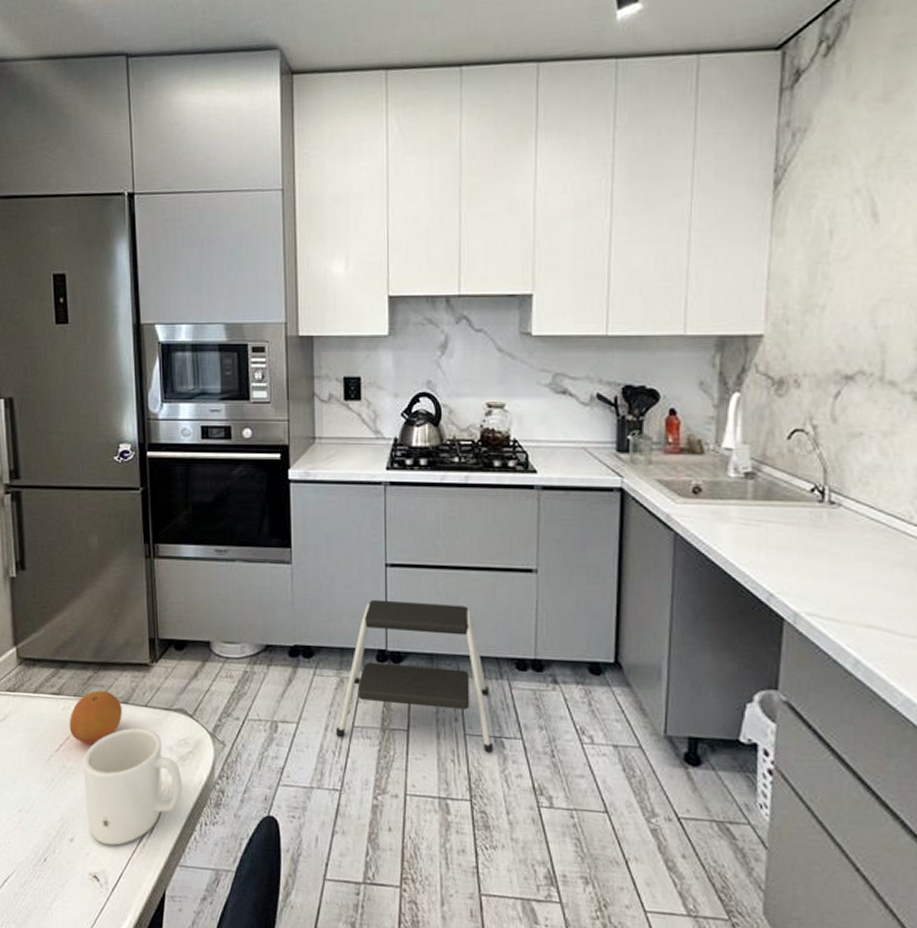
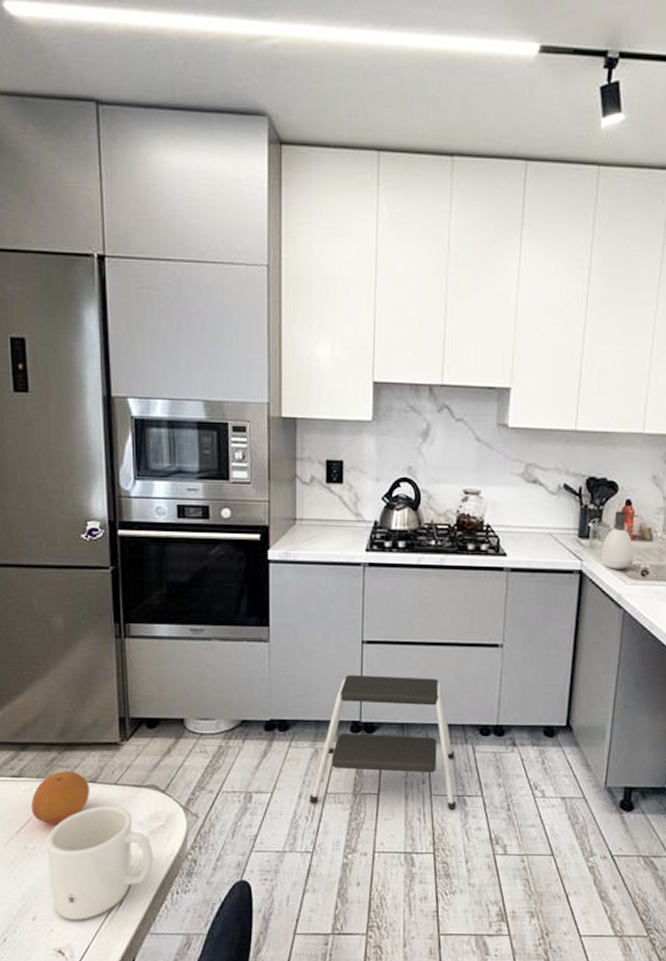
soap dispenser: none [643,422,685,487] -> present [600,511,638,569]

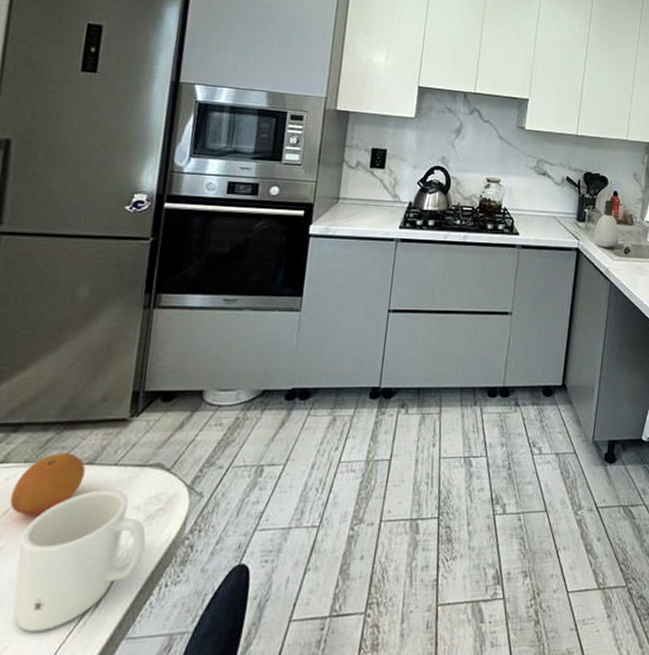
step stool: present [310,674,456,811] -> none [322,342,464,474]

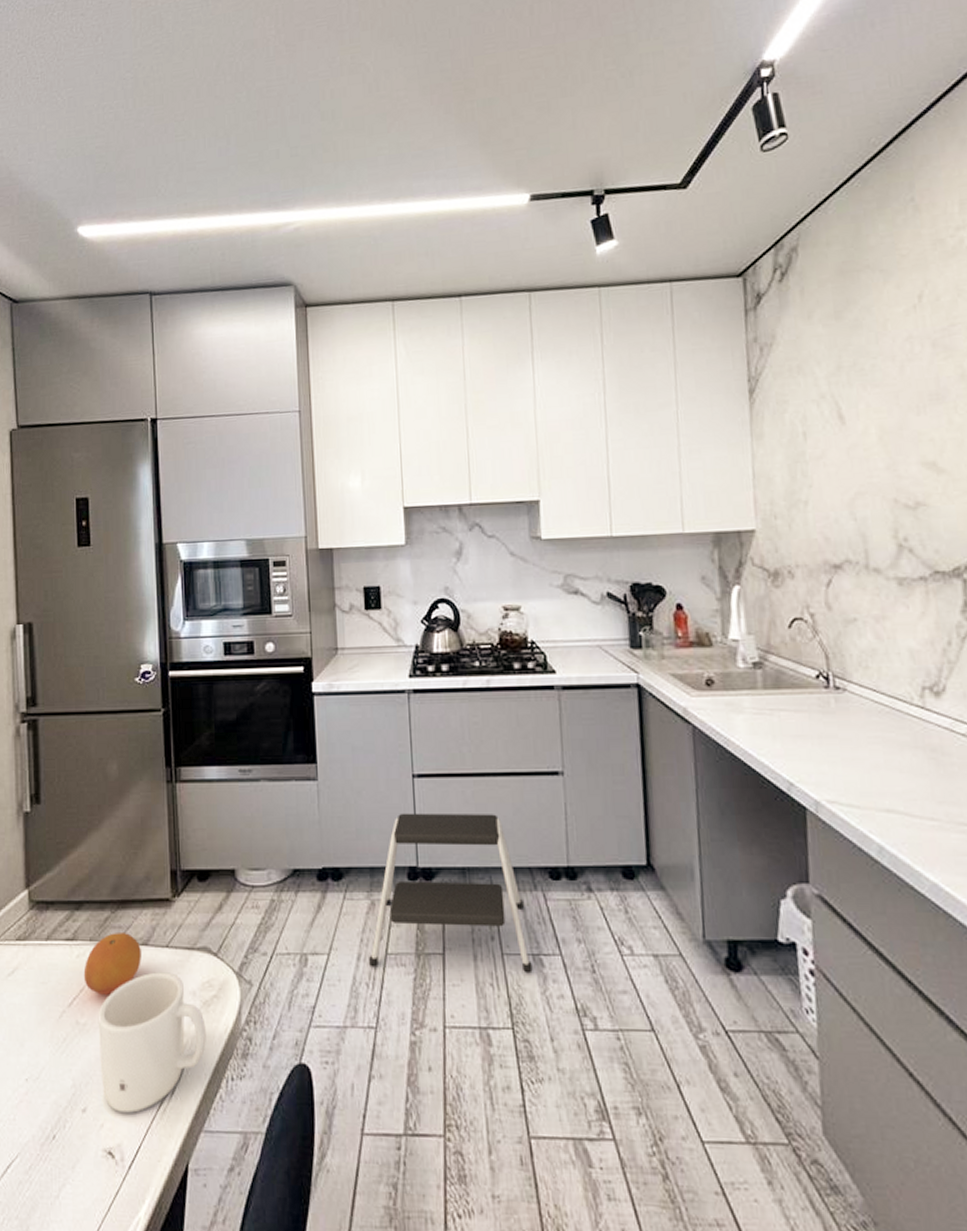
step stool: none [322,342,464,474] -> present [369,813,533,974]
soap dispenser: present [593,200,623,248] -> none [656,616,695,680]

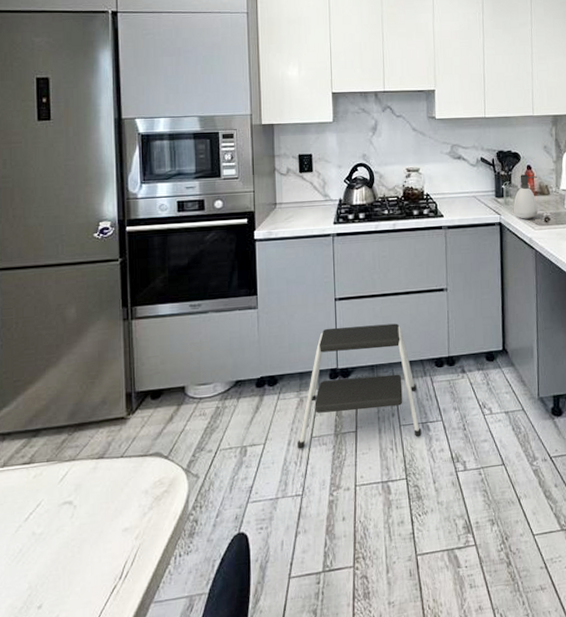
fruit: present [83,933,141,995] -> none [40,450,97,507]
mug: present [98,972,206,1114] -> none [54,478,157,603]
soap dispenser: none [656,616,695,680] -> present [513,174,538,219]

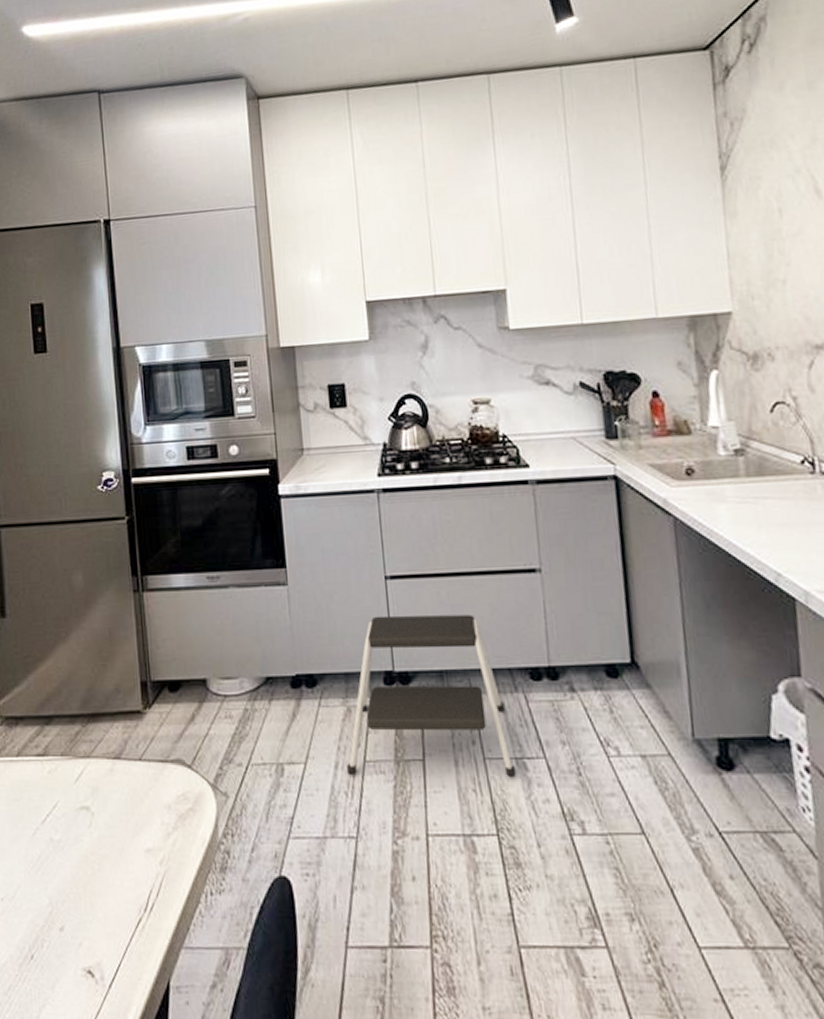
soap dispenser: present [513,174,538,219] -> none [634,404,674,471]

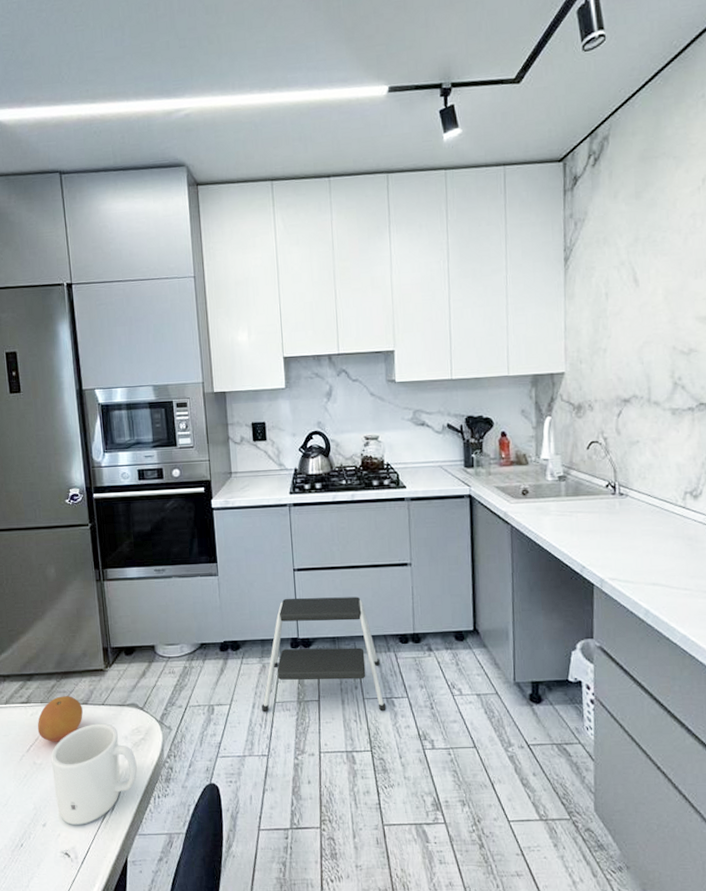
fruit: none [56,747,114,811] -> present [37,696,83,742]
mug: none [72,786,183,932] -> present [50,723,137,826]

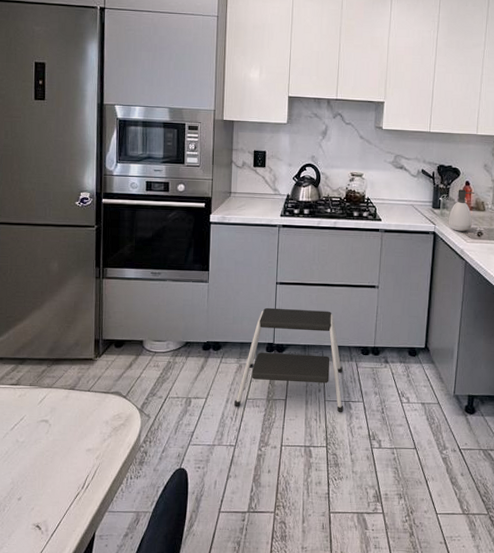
fruit: present [37,696,83,742] -> none [23,381,69,423]
mug: present [50,723,137,826] -> none [33,408,114,501]
soap dispenser: none [485,442,514,491] -> present [448,189,475,231]

